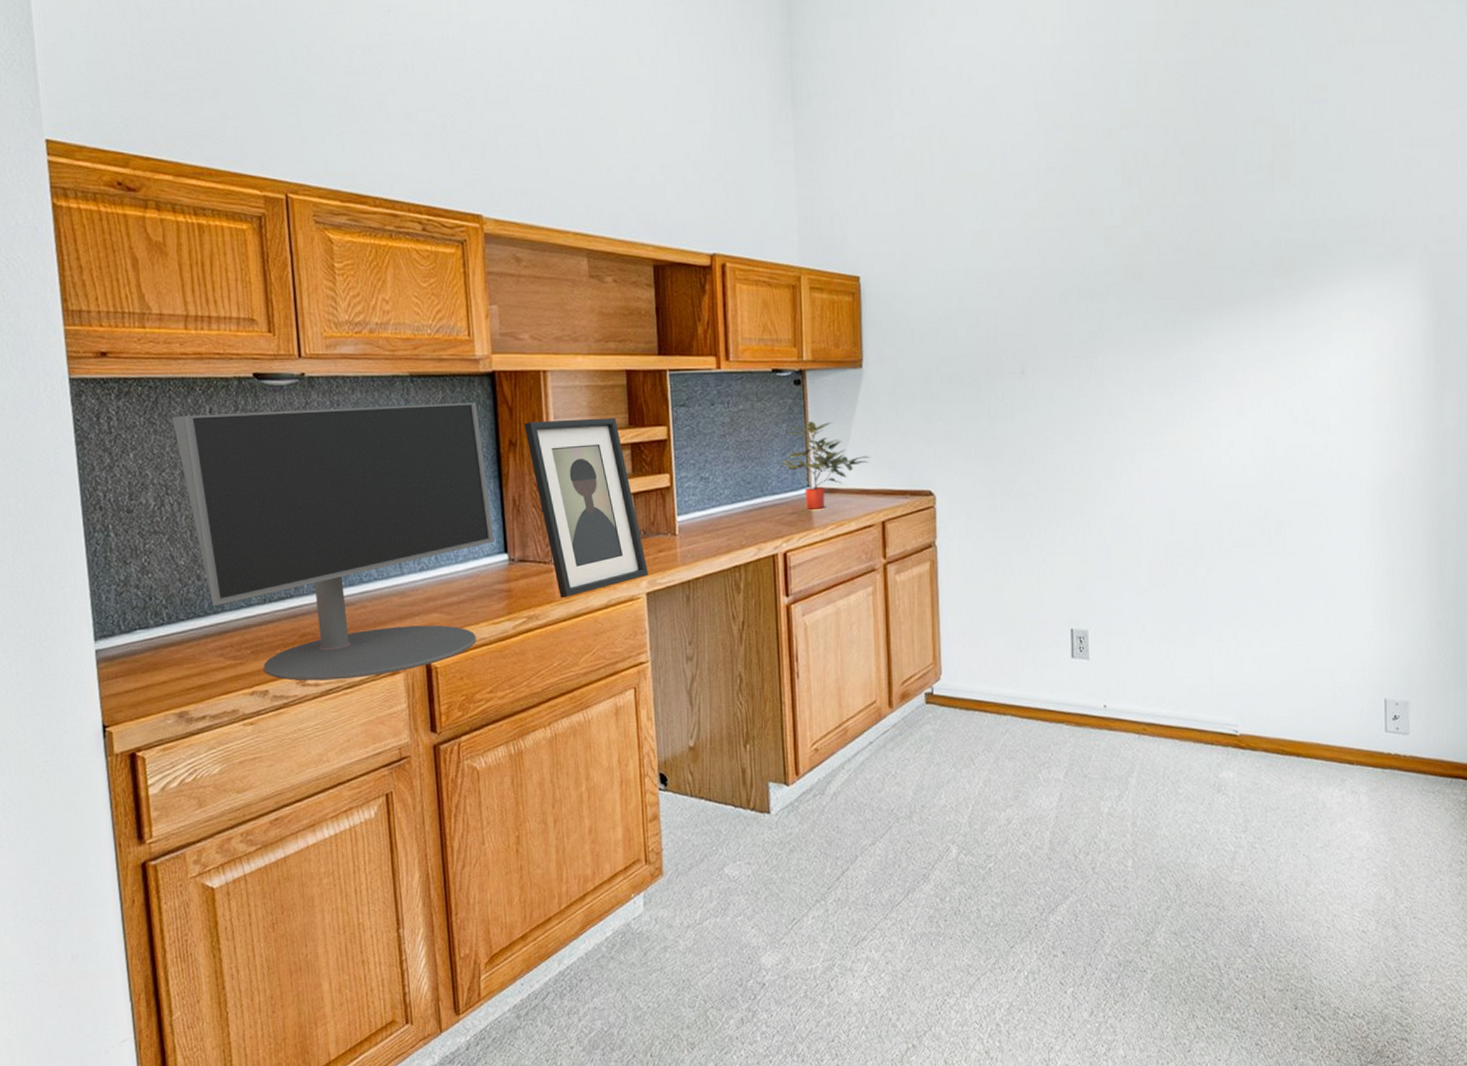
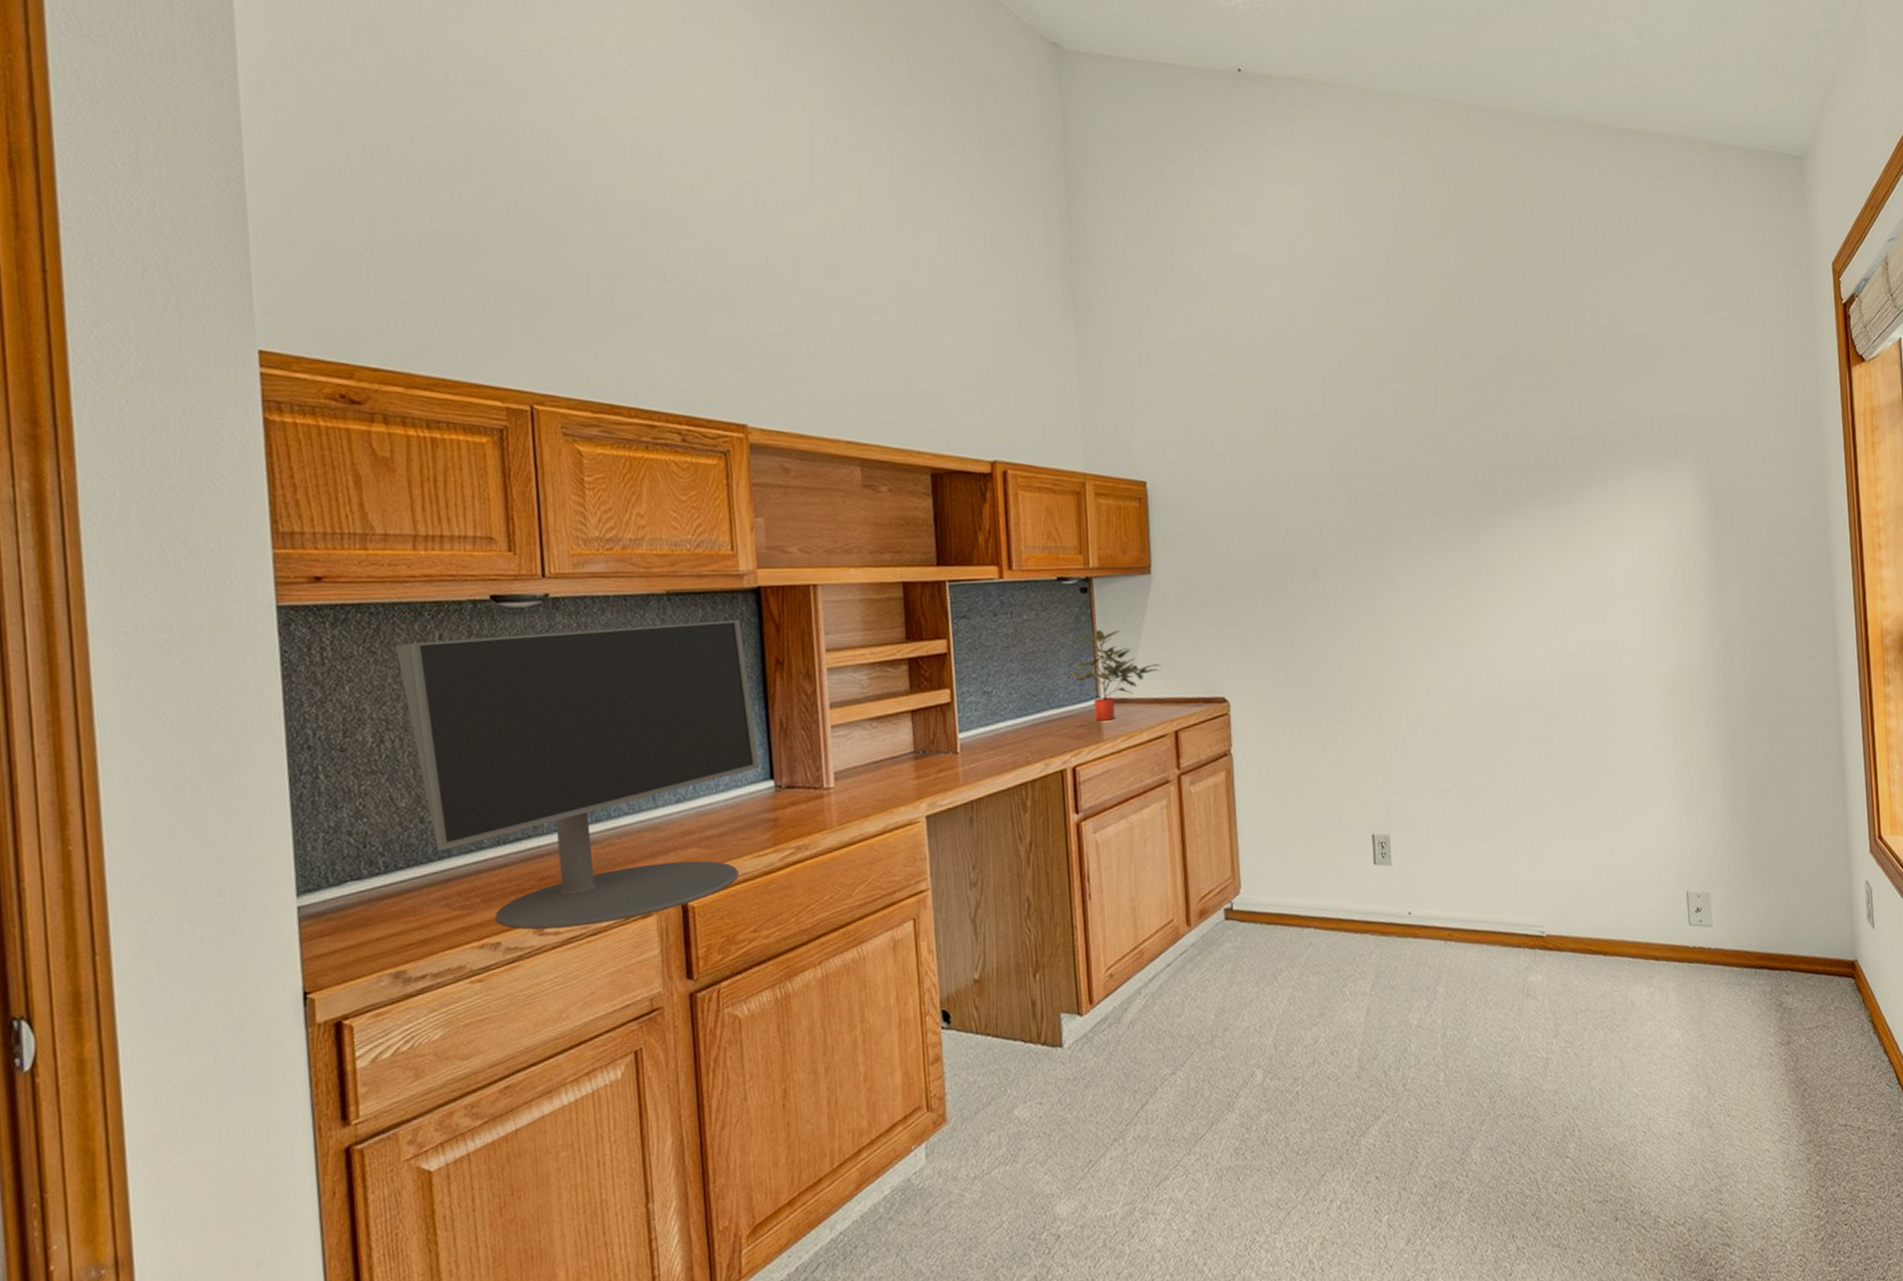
picture frame: present [524,418,648,598] -> none [792,632,928,826]

